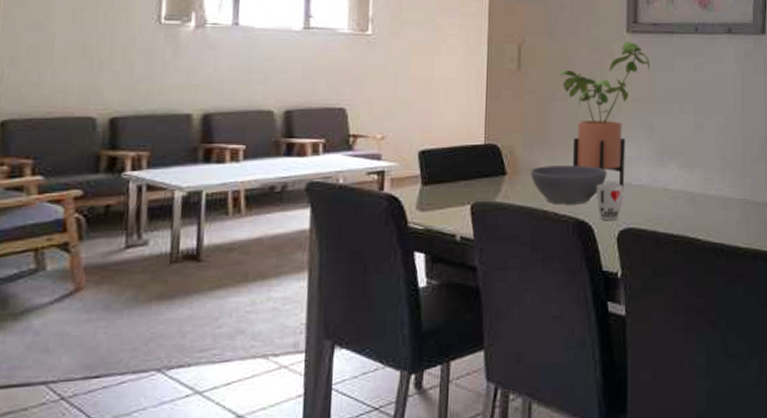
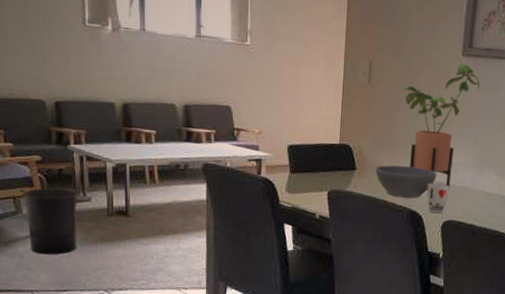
waste bin: none [50,232,130,327] -> present [23,188,78,255]

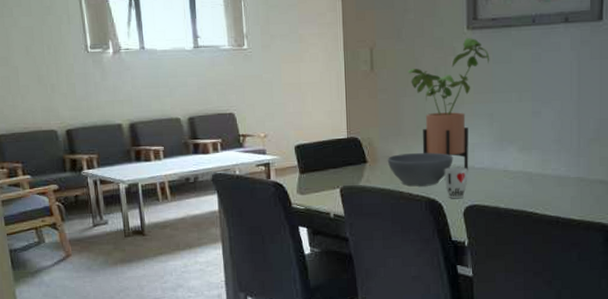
waste bin: present [23,188,78,255] -> none [44,215,98,282]

